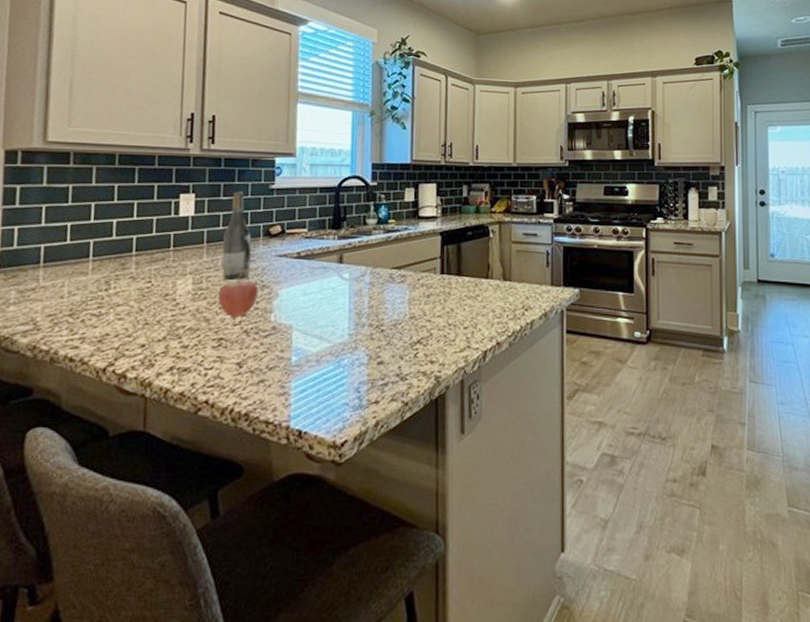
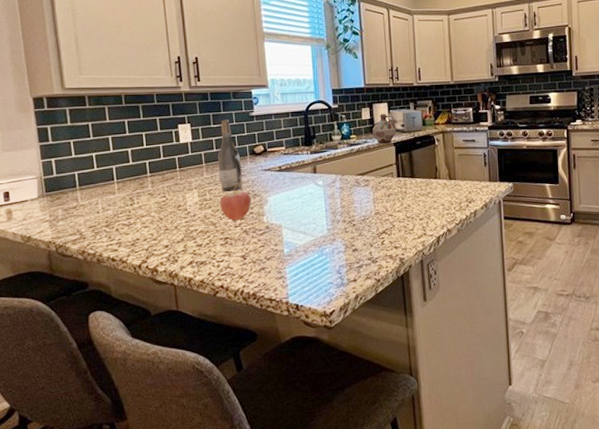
ceramic jug: none [416,196,444,232] -> present [373,114,396,144]
toaster: none [437,191,477,222] -> present [389,109,423,134]

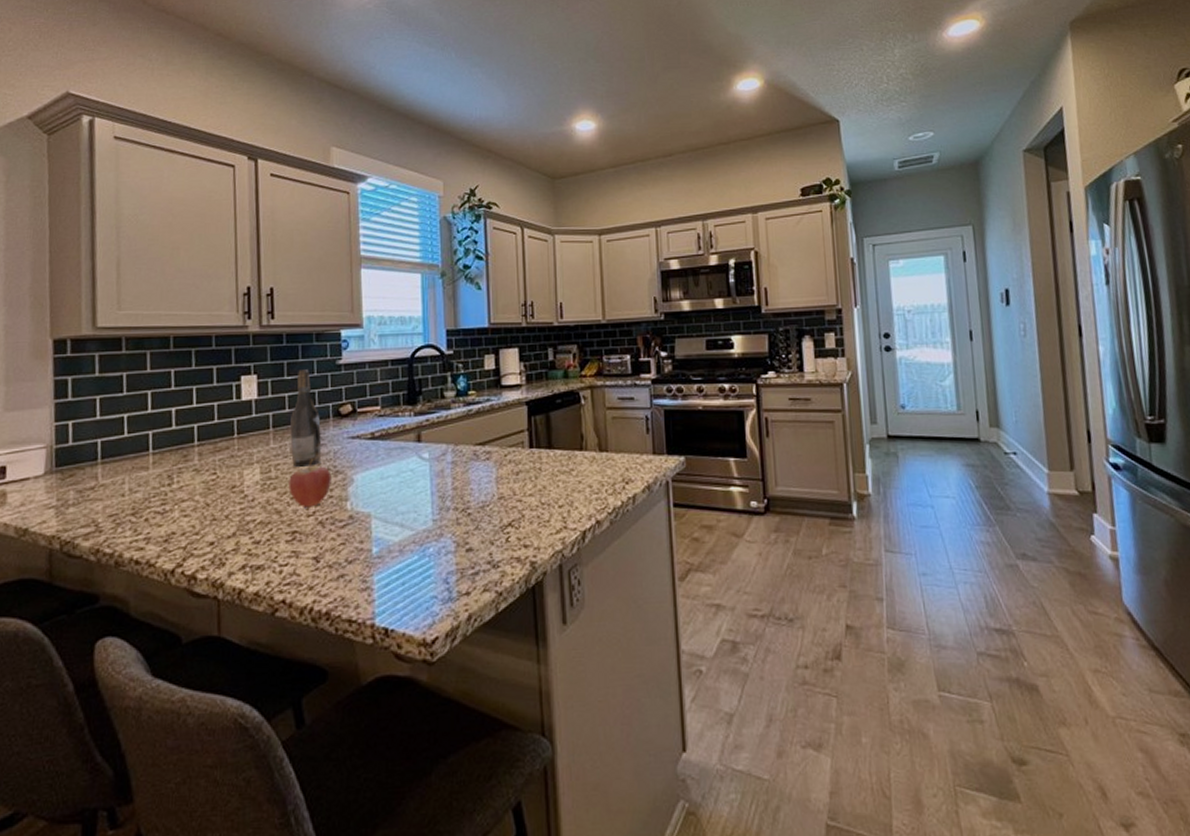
ceramic jug: present [373,114,396,144] -> none [498,362,529,402]
toaster: present [389,109,423,134] -> none [521,356,565,389]

